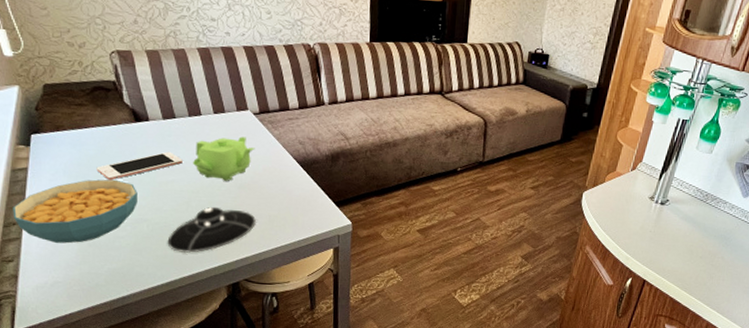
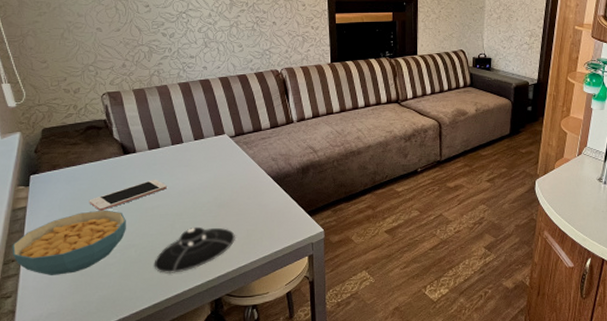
teapot: present [193,136,255,181] -> none [176,159,232,201]

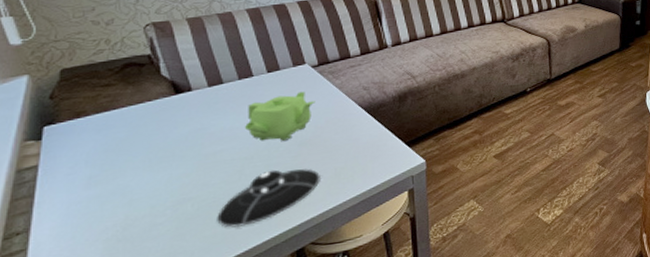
cereal bowl: present [12,209,126,275] -> none [16,160,179,247]
cell phone: present [89,179,167,211] -> none [127,119,233,162]
teapot: none [176,159,232,201] -> present [245,91,316,141]

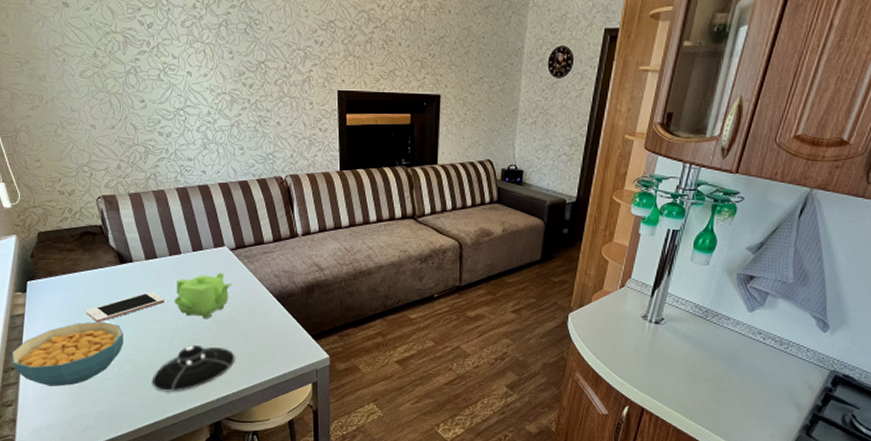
cereal bowl: none [16,160,179,247] -> present [11,321,123,387]
cell phone: none [127,119,233,162] -> present [86,291,165,322]

